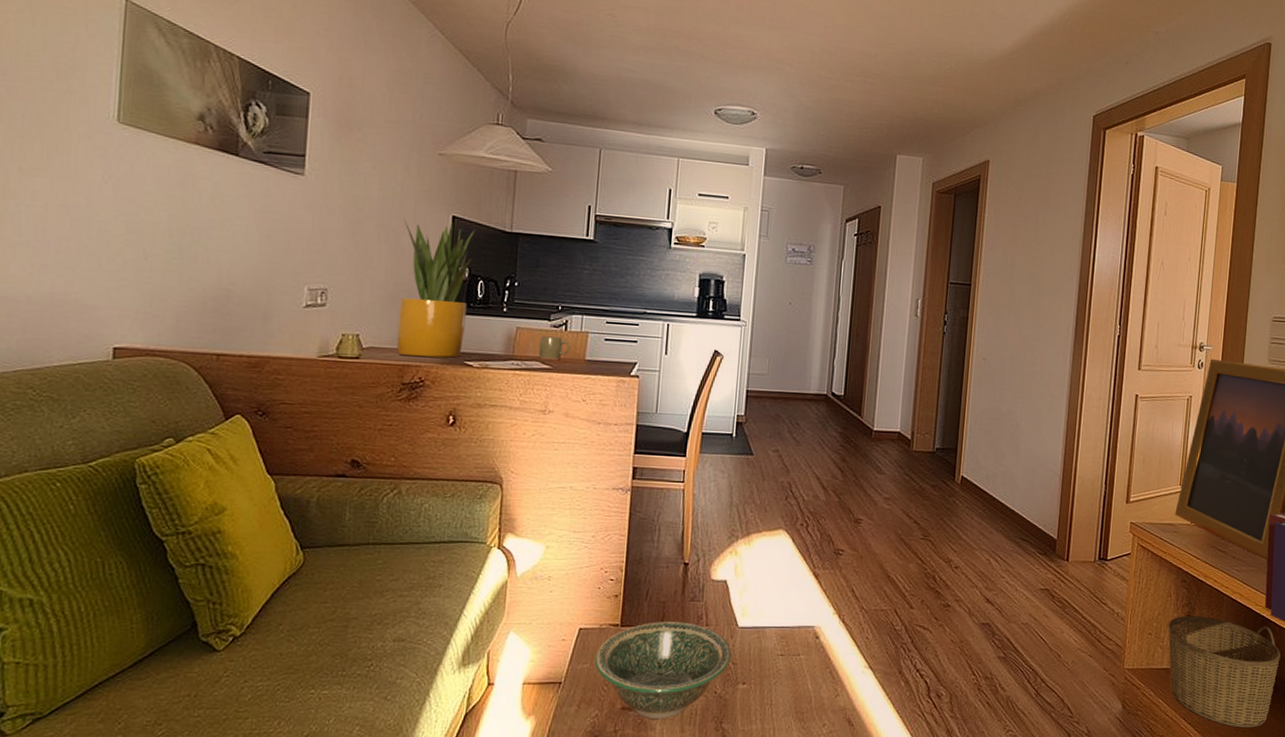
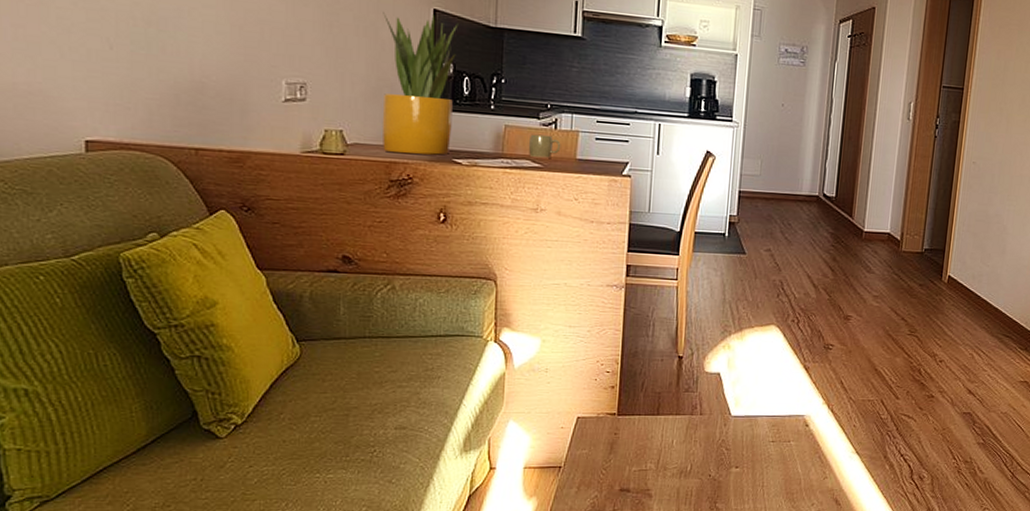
bowl: present [594,621,732,720] -> none [592,411,725,500]

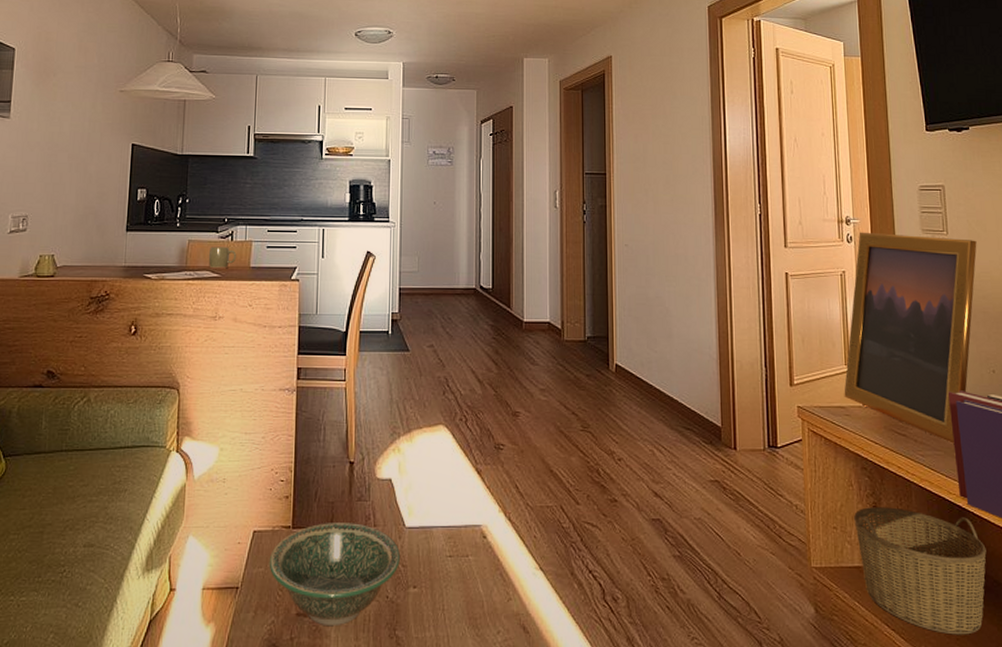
planter: present [382,12,459,156] -> none [86,148,152,273]
bowl: none [592,411,725,500] -> present [269,523,401,627]

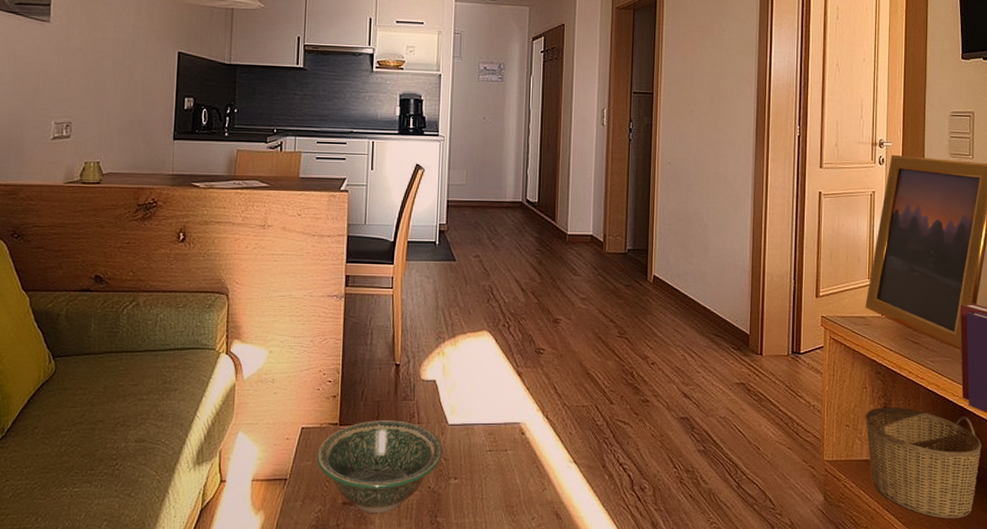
mug: present [208,247,237,269] -> none [257,157,286,179]

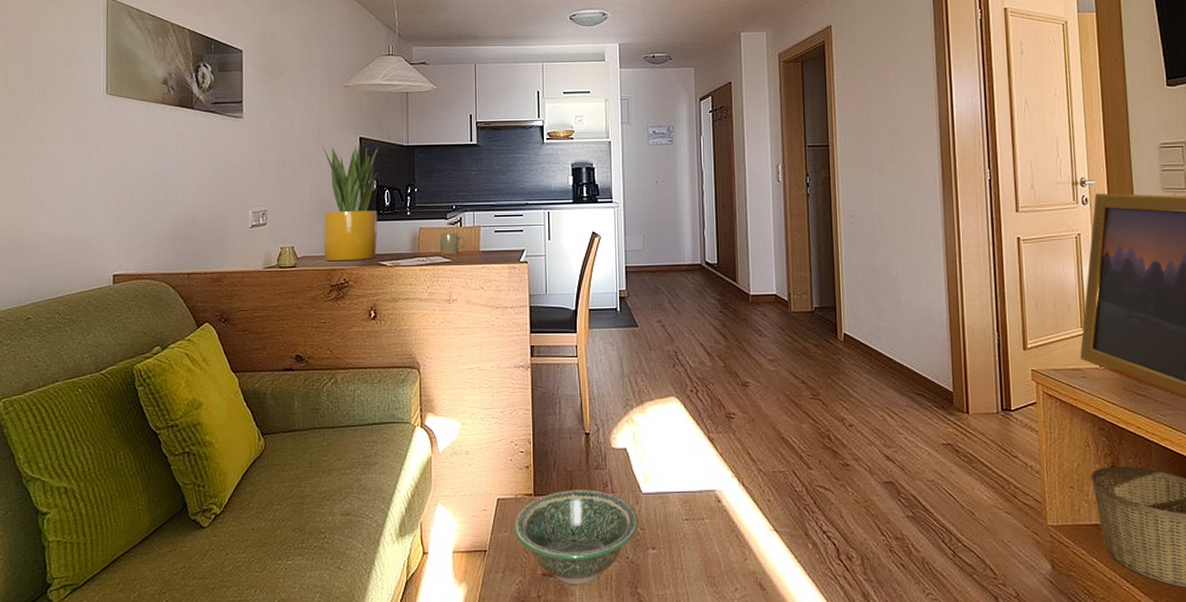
planter: none [132,57,199,181] -> present [322,142,379,262]
mug: none [257,157,286,179] -> present [439,233,466,254]

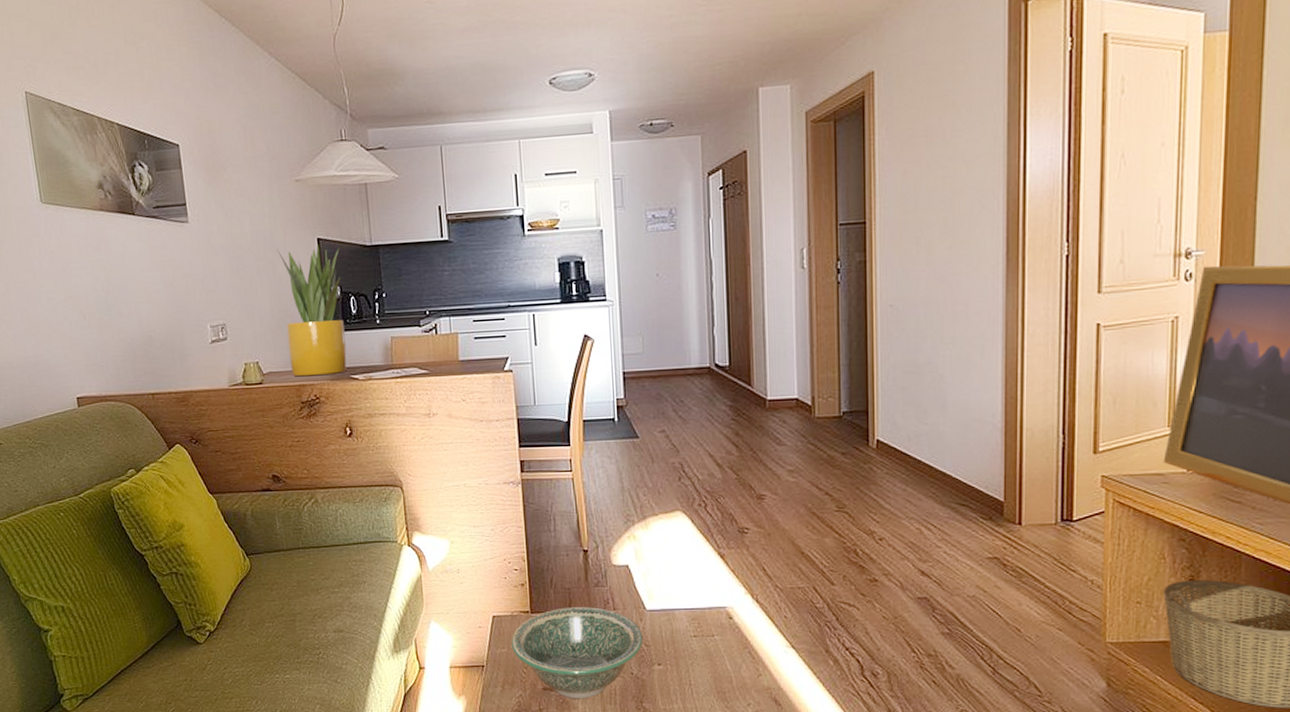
mug: present [439,233,466,254] -> none [413,341,444,365]

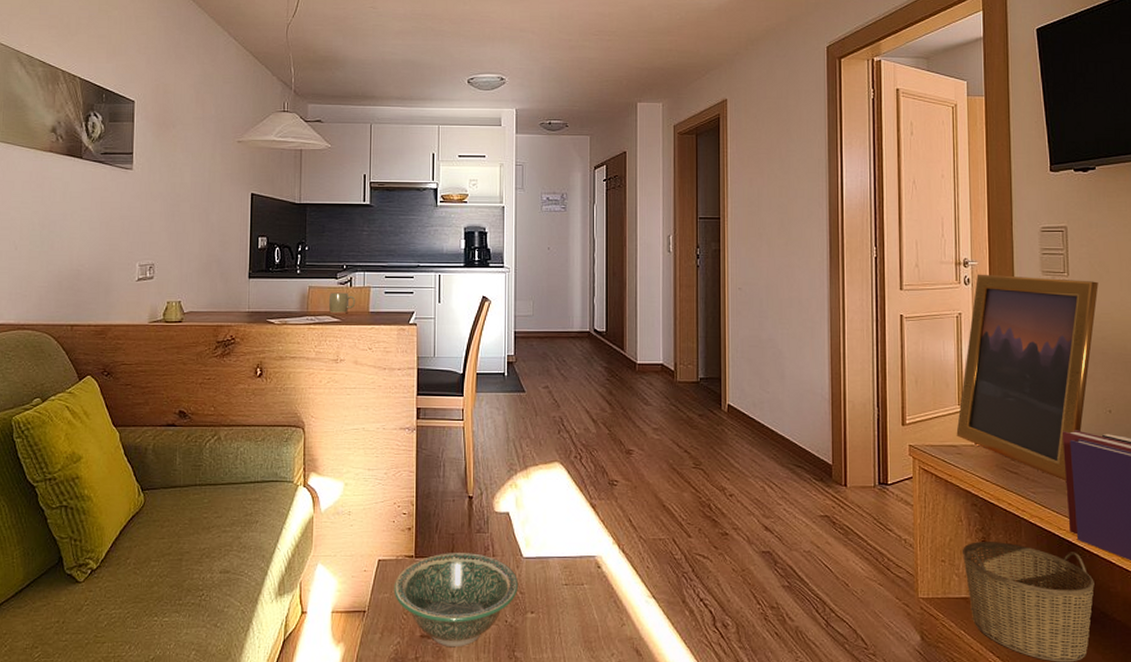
planter: present [277,243,347,377] -> none [211,198,271,318]
mug: none [413,341,444,365] -> present [328,292,356,314]

